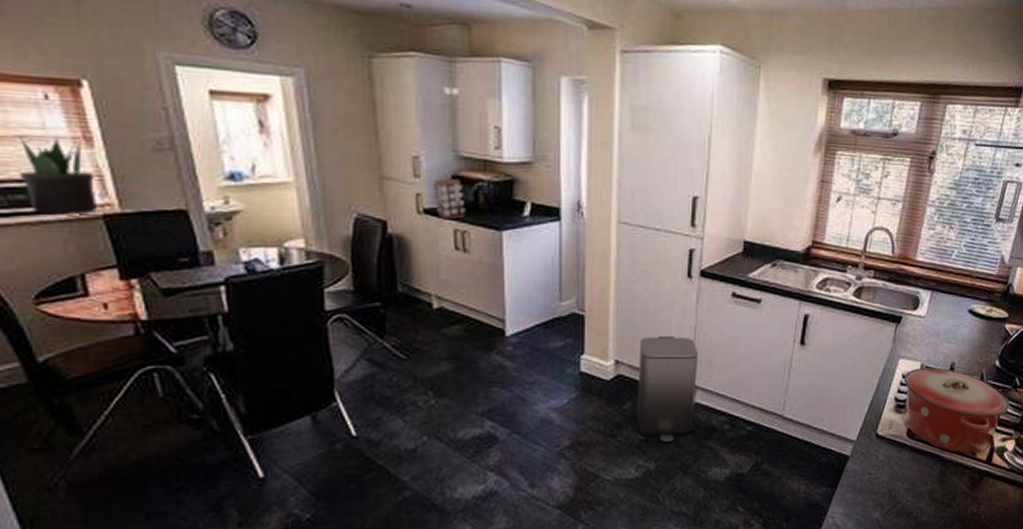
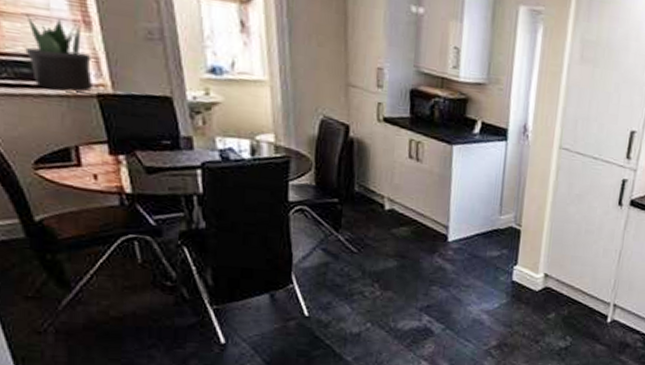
spice rack: present [432,175,466,220] -> none [393,87,422,130]
pedal bin: present [636,335,699,443] -> none [558,255,621,353]

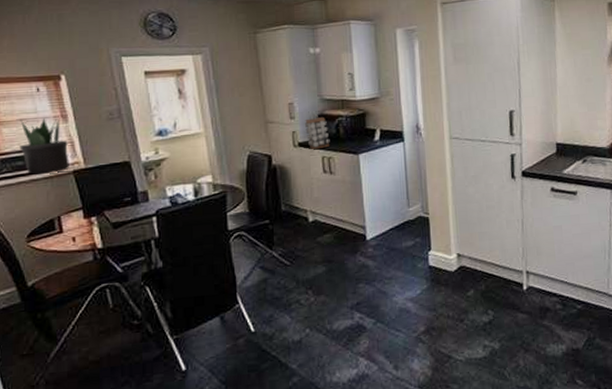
spice rack: none [393,87,422,130] -> present [304,114,330,150]

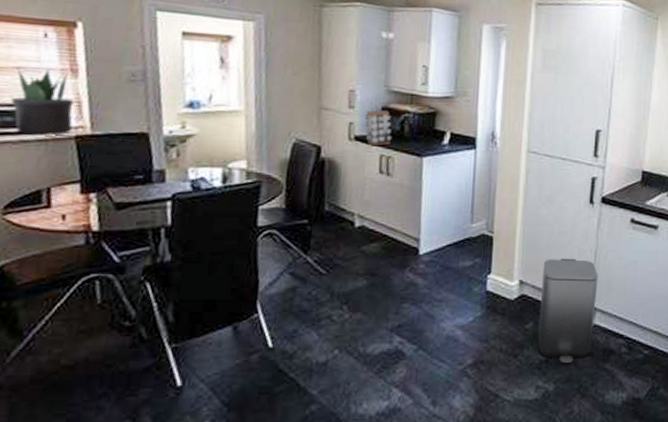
pedal bin: none [476,229,529,324] -> present [537,258,599,364]

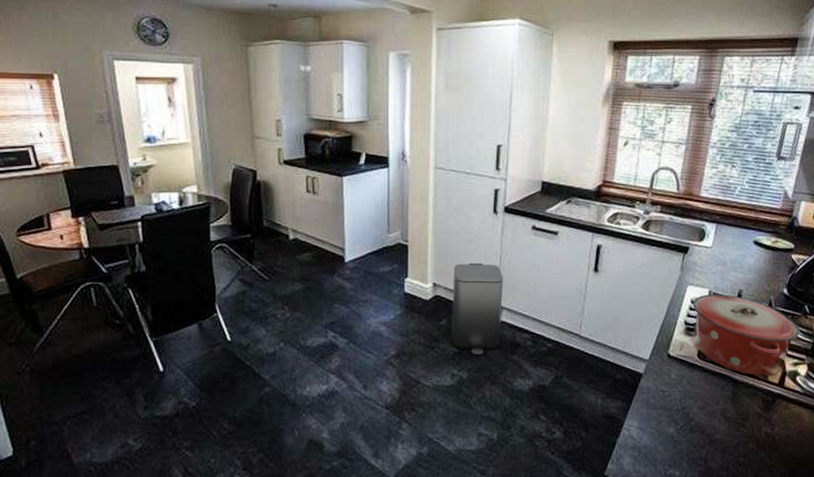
planter: present [10,68,74,136] -> none [12,116,61,172]
spice rack: present [364,106,392,146] -> none [290,133,315,169]

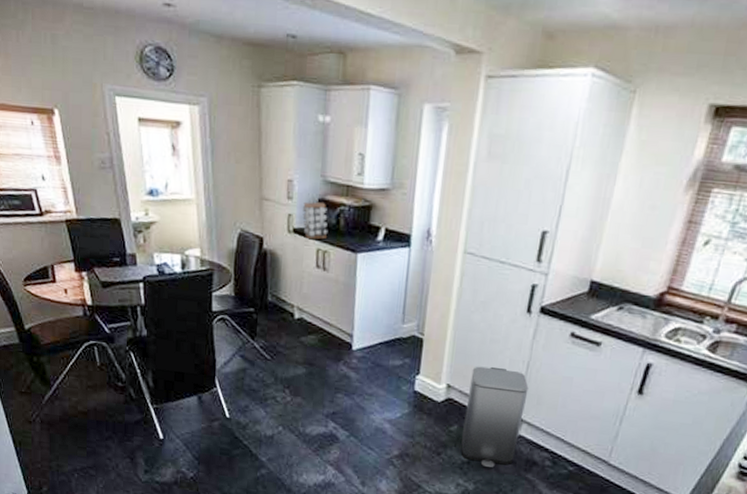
spice rack: none [290,133,315,169] -> present [302,198,328,240]

